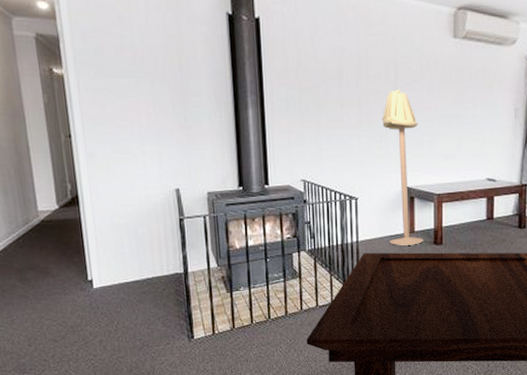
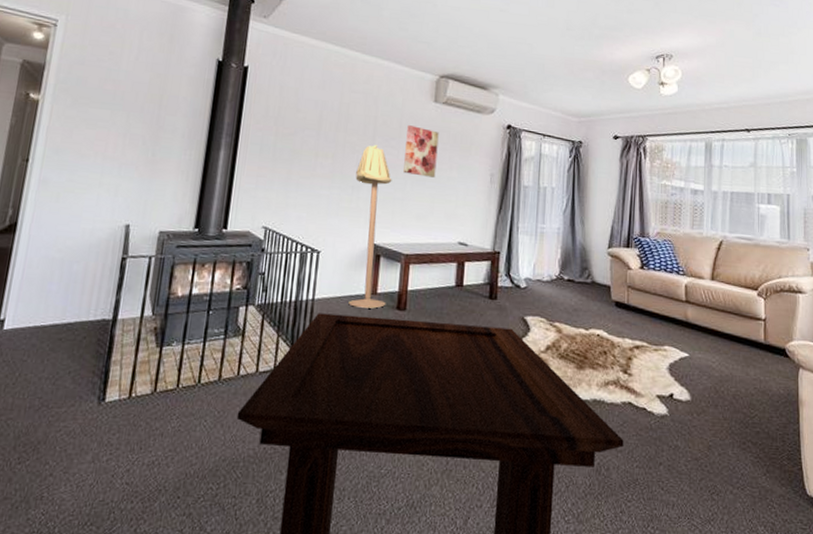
wall art: none [428,65,461,117] -> present [403,125,439,178]

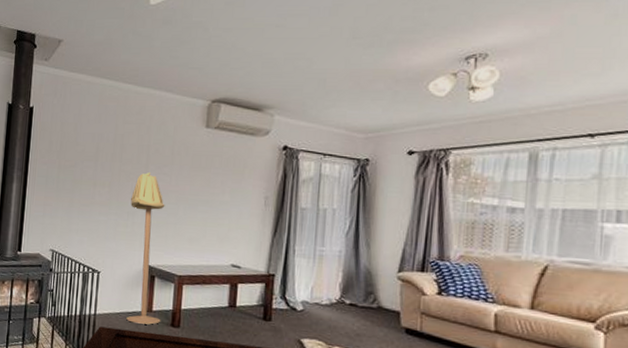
wall art: present [403,125,439,178] -> none [176,152,211,202]

